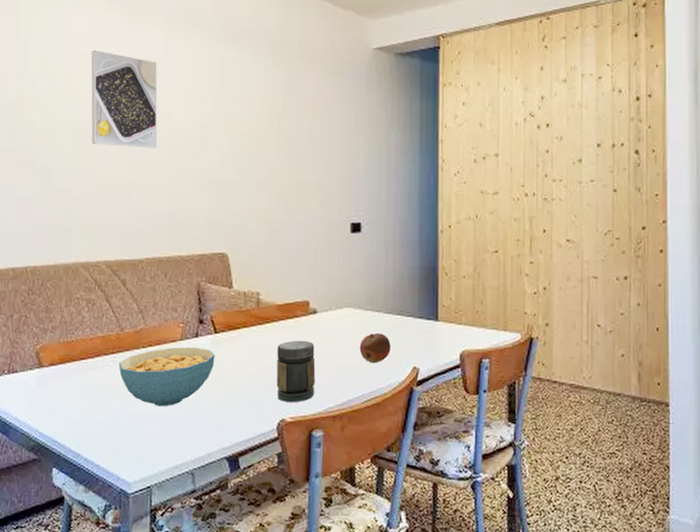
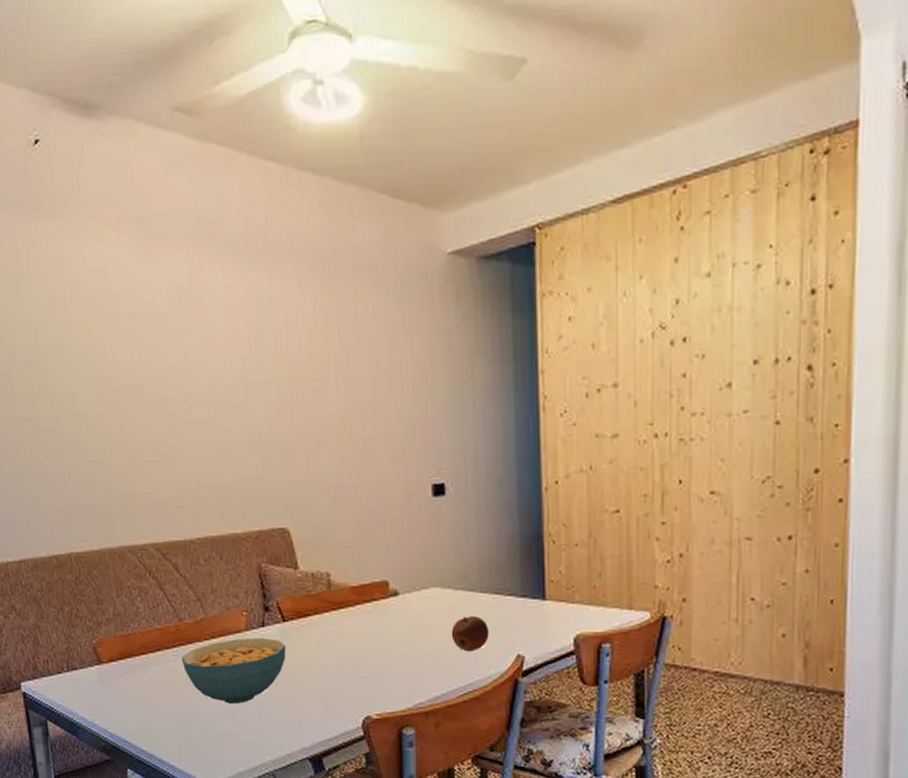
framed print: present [91,50,158,148] -> none [104,287,195,407]
jar: present [276,340,316,403] -> none [355,627,403,698]

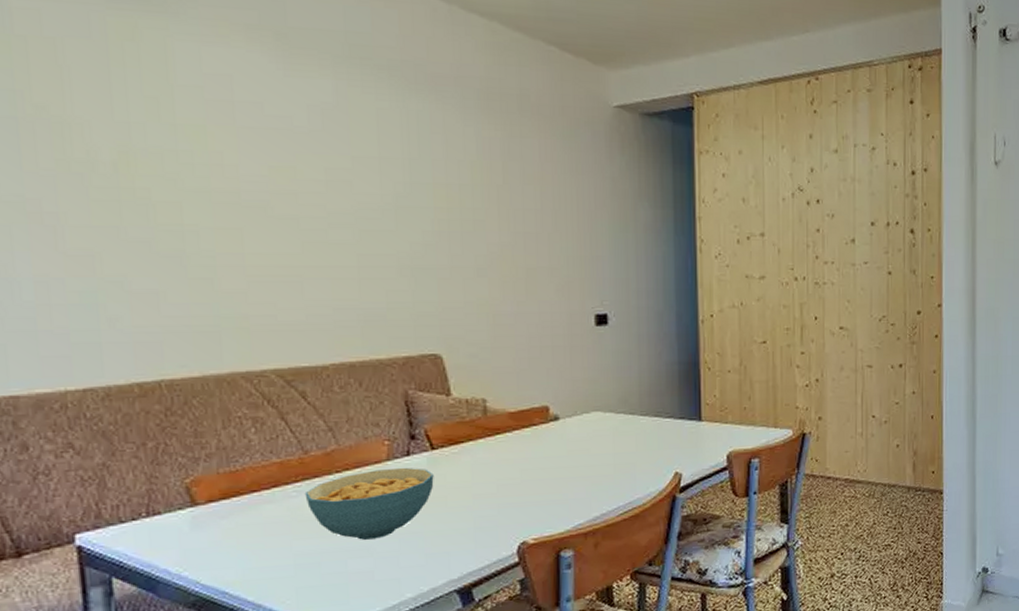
fruit: present [451,616,489,652] -> none [612,438,648,472]

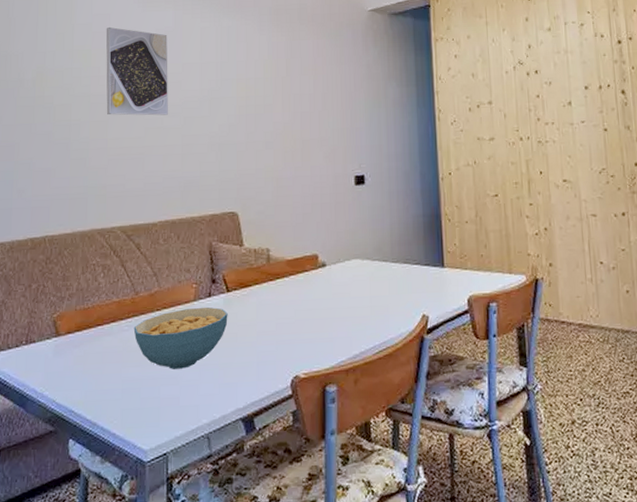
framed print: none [227,95,336,226] -> present [106,27,169,116]

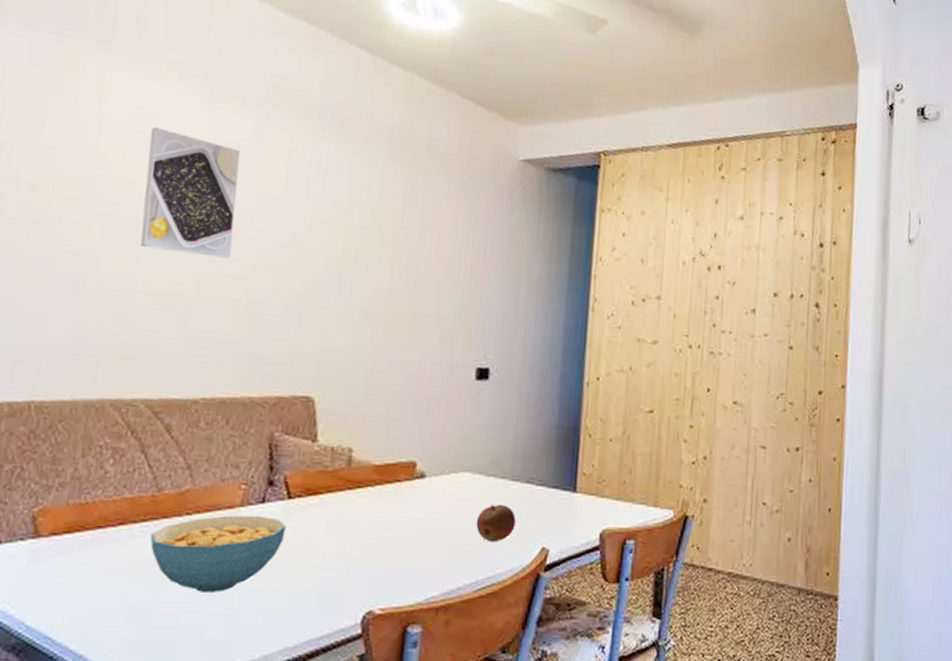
fruit: none [368,283,399,314] -> present [476,505,516,542]

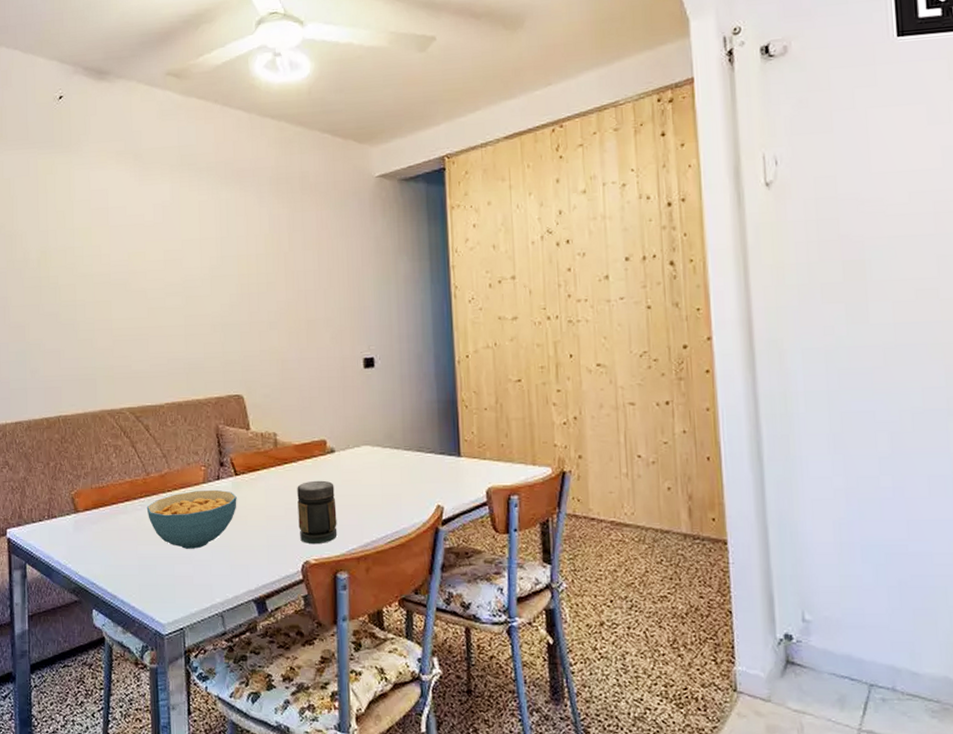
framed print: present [141,127,241,258] -> none [104,203,171,295]
jar: none [365,510,419,591] -> present [297,480,338,545]
fruit: present [476,505,516,542] -> none [380,471,412,503]

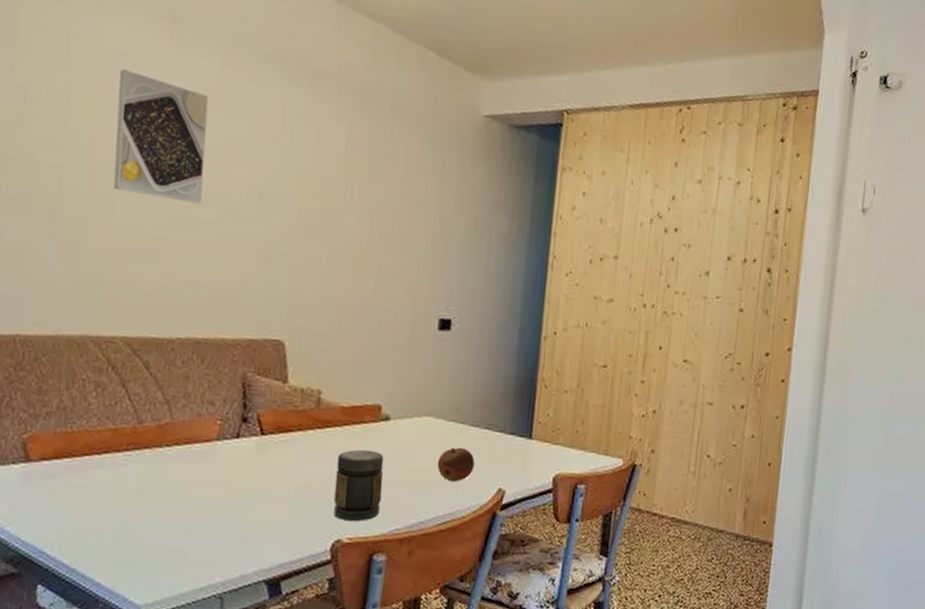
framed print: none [104,203,171,295] -> present [113,69,209,204]
cereal bowl: present [146,489,237,549] -> none [133,448,260,518]
fruit: none [380,471,412,503] -> present [437,448,475,482]

